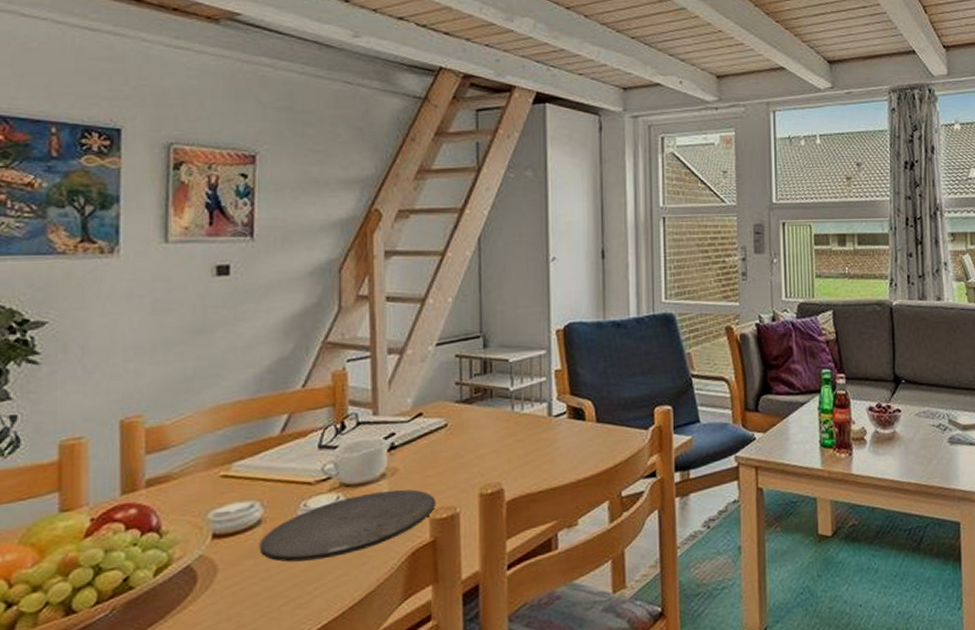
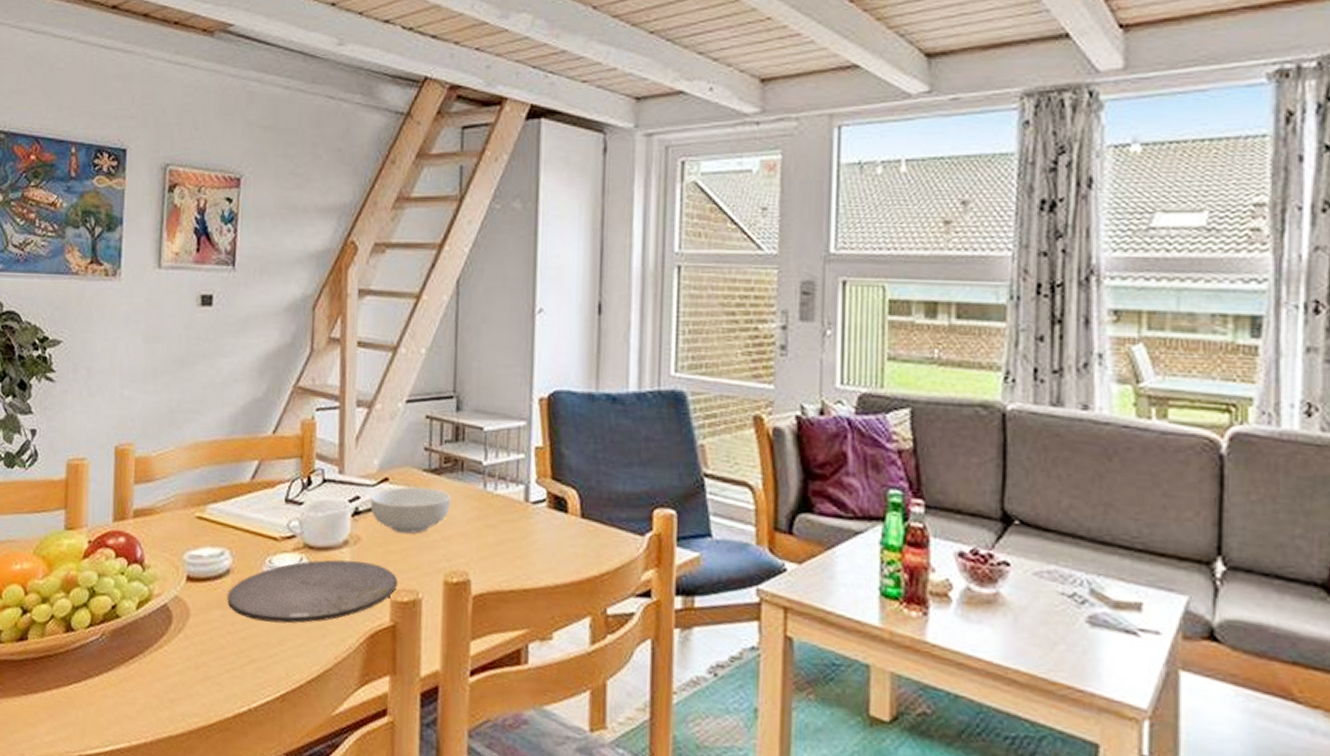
cereal bowl: none [405,416,481,460] -> present [370,486,450,535]

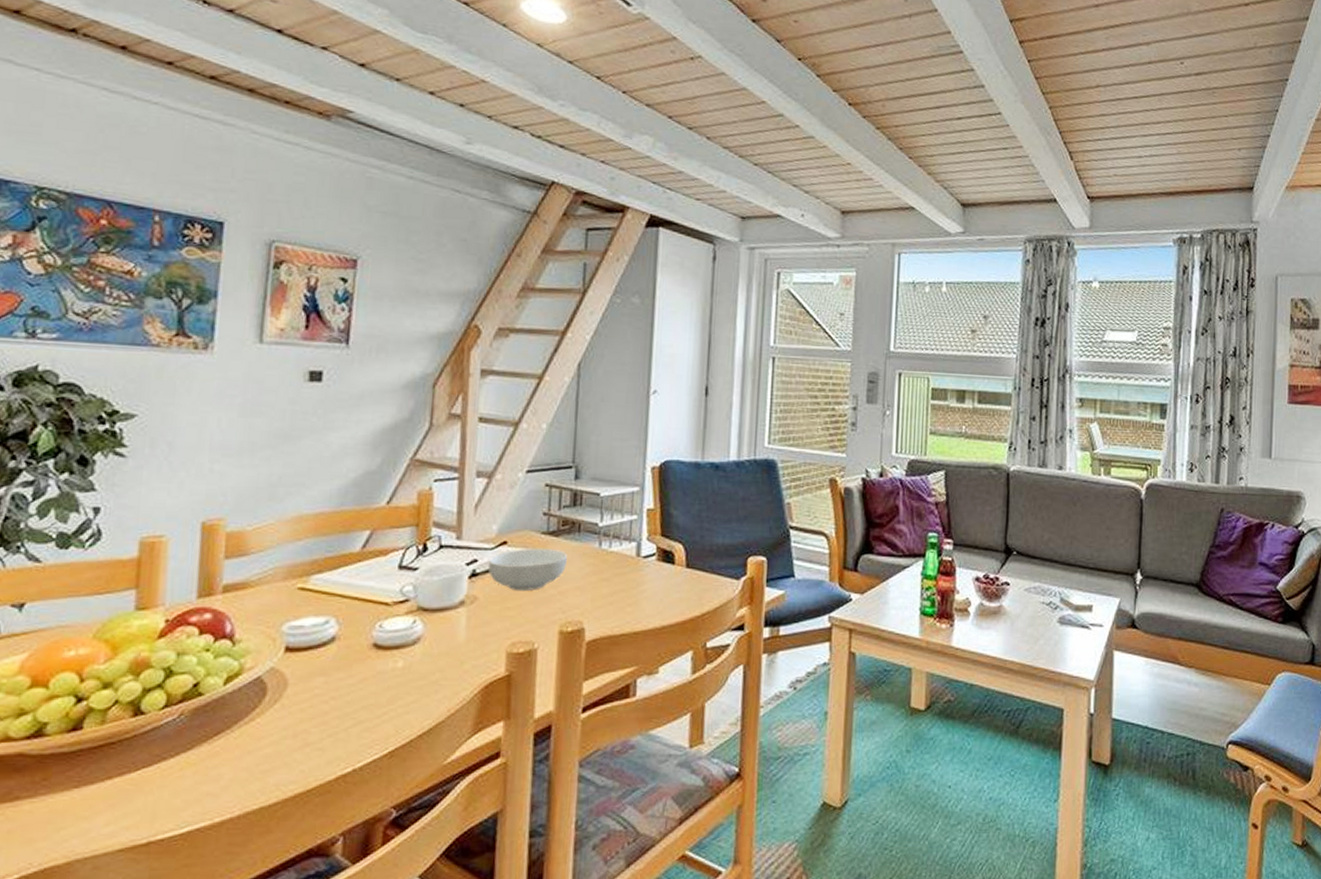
plate: present [227,559,398,624] -> none [331,618,515,683]

